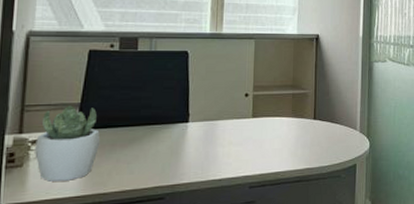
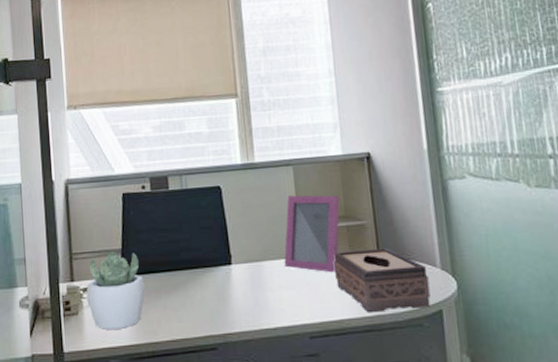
picture frame: none [236,65,289,132] -> present [284,195,340,273]
tissue box: none [278,113,350,167] -> present [334,247,431,313]

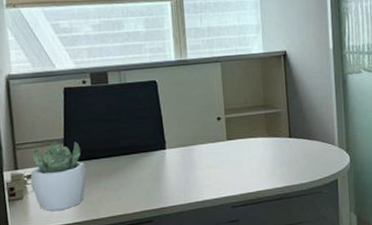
picture frame: present [284,195,340,273] -> none [211,87,260,153]
tissue box: present [334,247,431,313] -> none [253,131,329,185]

